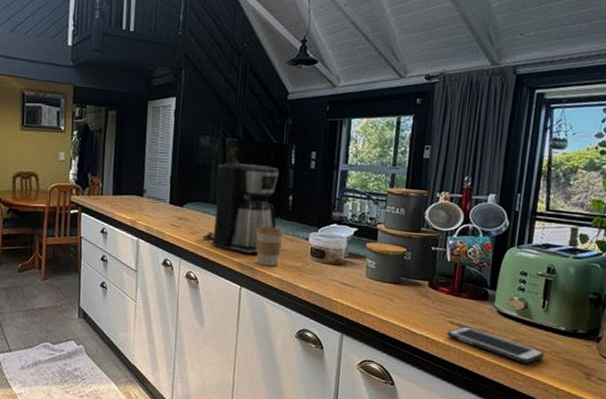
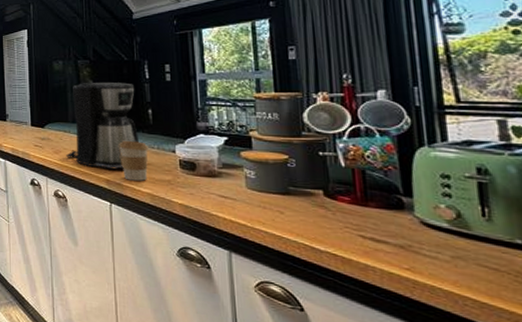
cell phone: present [446,326,544,364] -> none [359,240,501,287]

